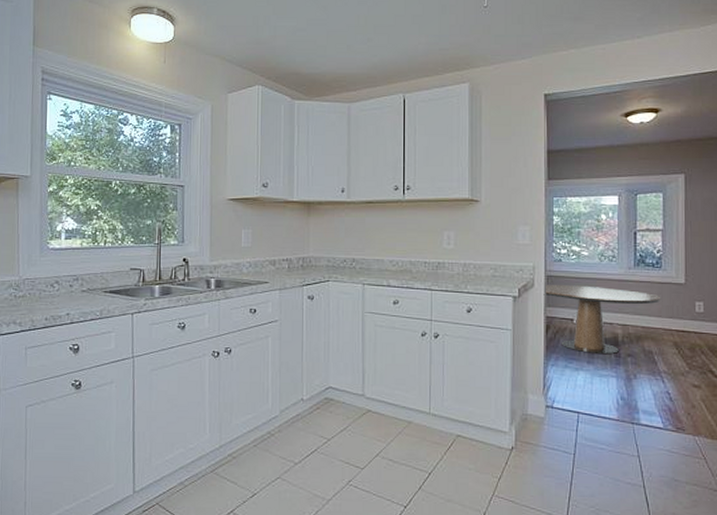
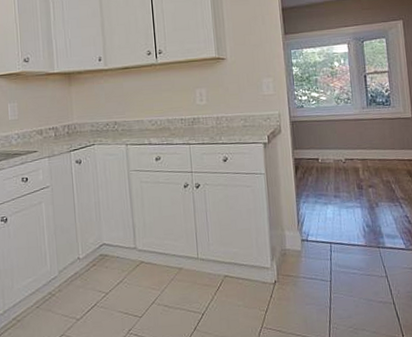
dining table: present [543,285,661,355] -> none [290,127,393,188]

